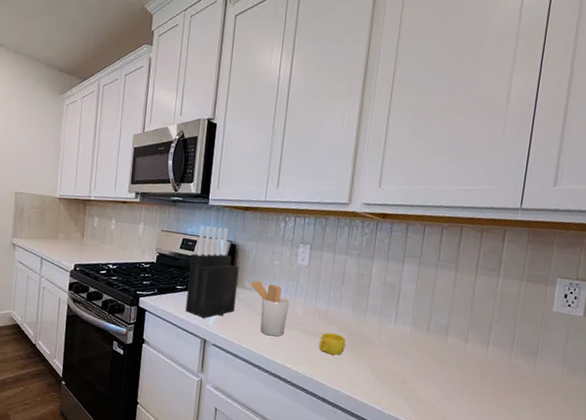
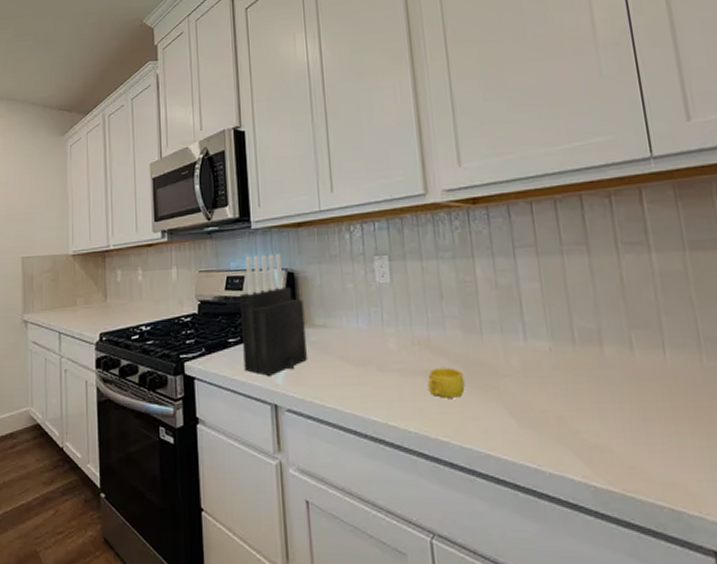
utensil holder: present [249,280,290,337] -> none [319,313,379,386]

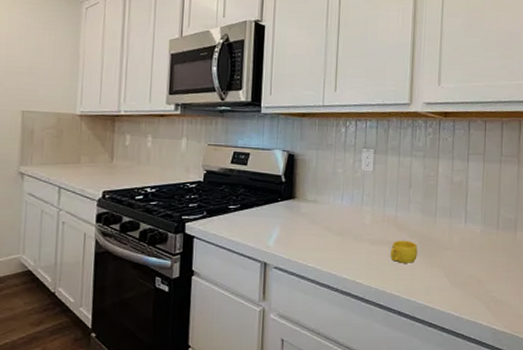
knife block: present [239,253,307,376] -> none [241,136,299,239]

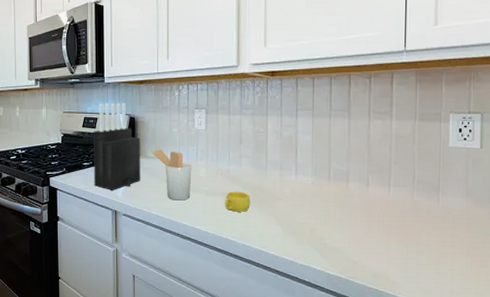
knife block: none [241,136,299,239] -> present [93,103,140,190]
utensil holder: none [311,191,356,251] -> present [151,149,192,201]

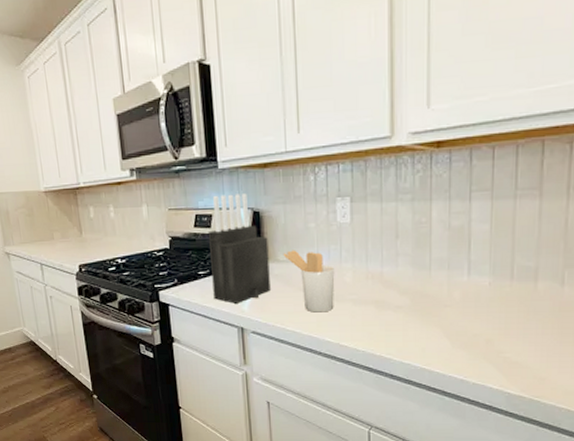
cup: present [225,191,250,212] -> none [377,299,410,324]

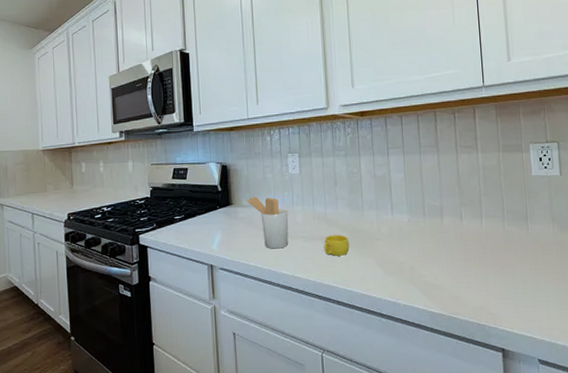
knife block: present [207,193,270,303] -> none [183,151,236,244]
cup: none [377,299,410,324] -> present [324,235,350,256]

